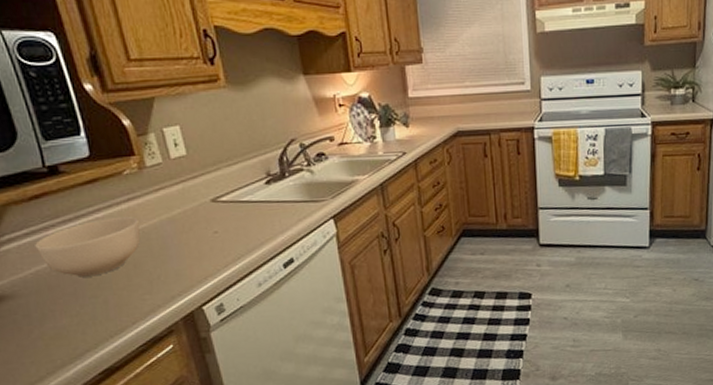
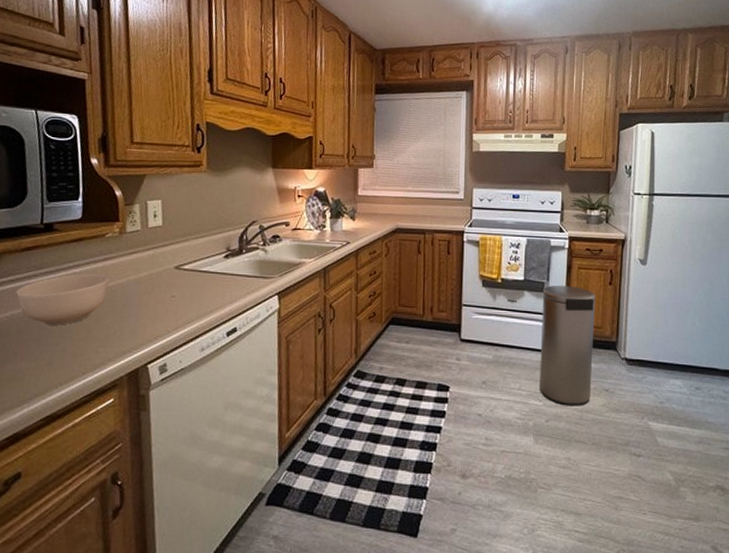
pedal bin: none [625,175,683,300] -> present [539,285,595,406]

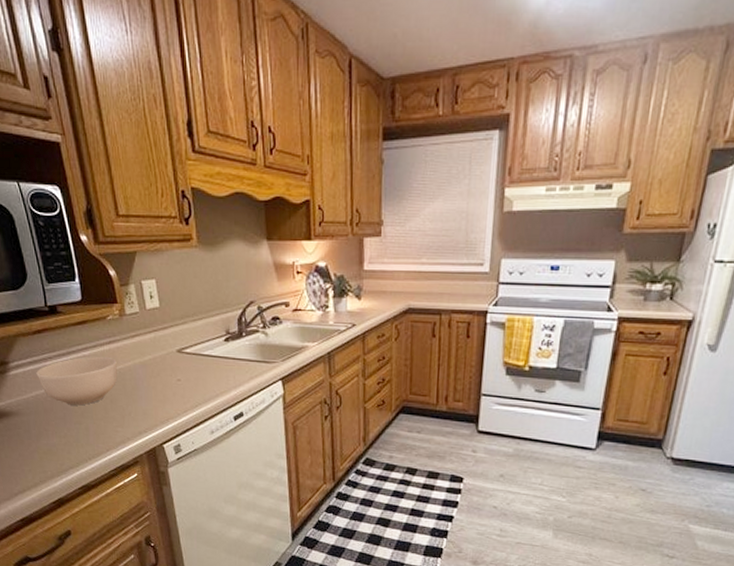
pedal bin: present [539,285,595,406] -> none [563,374,644,505]

